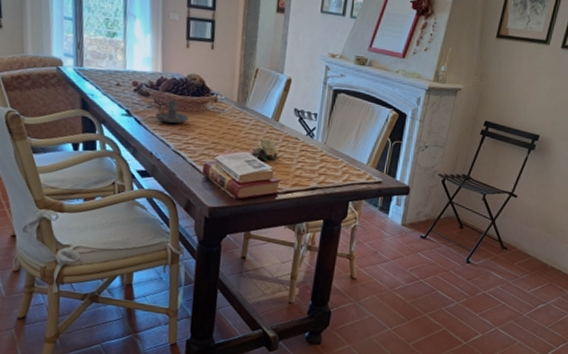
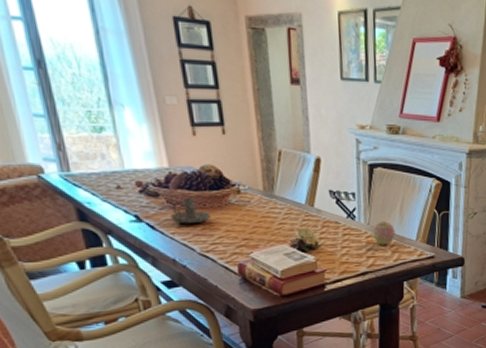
apple: none [327,143,349,165] -> present [373,221,395,245]

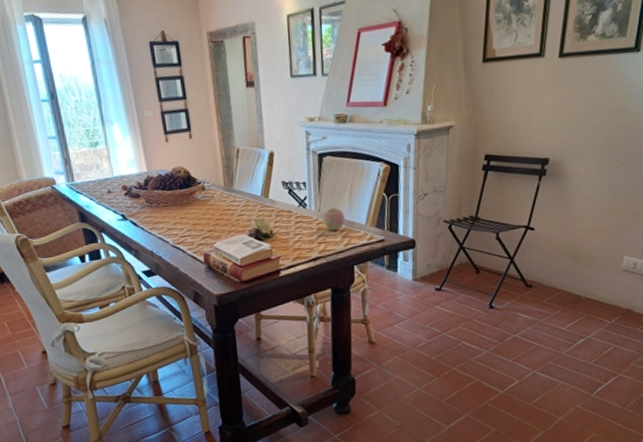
candle holder: present [170,197,211,225] -> none [148,196,181,220]

